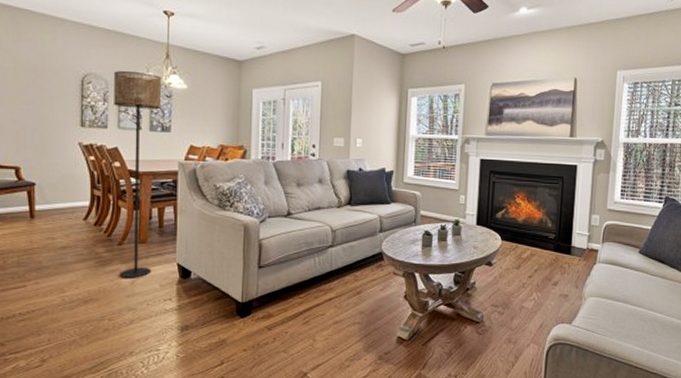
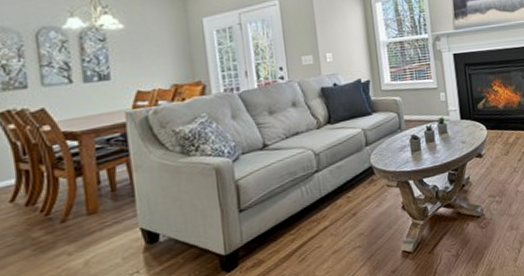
floor lamp: present [114,71,162,278] -> none [28,17,108,261]

